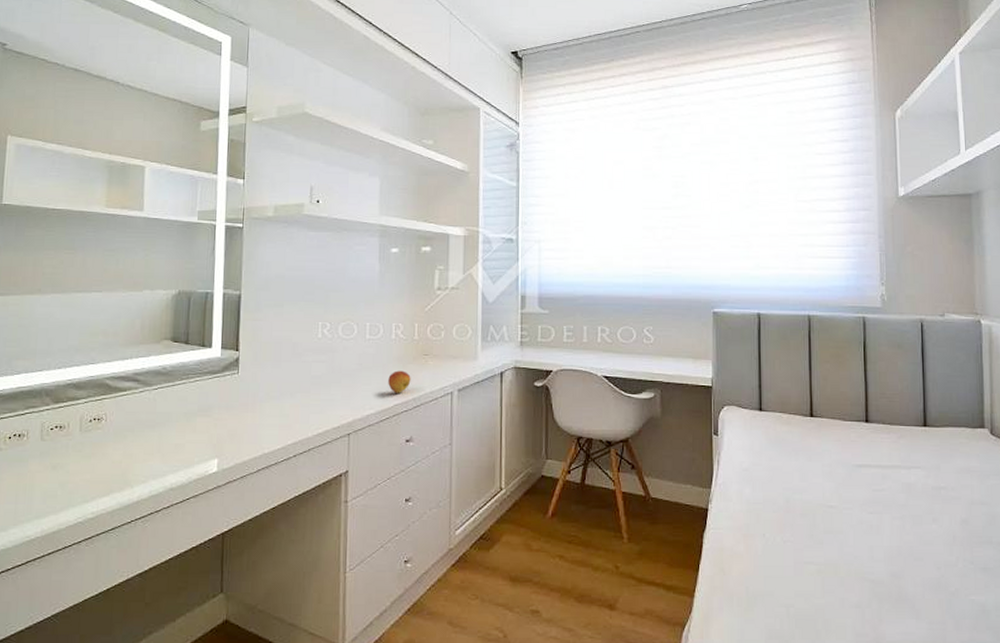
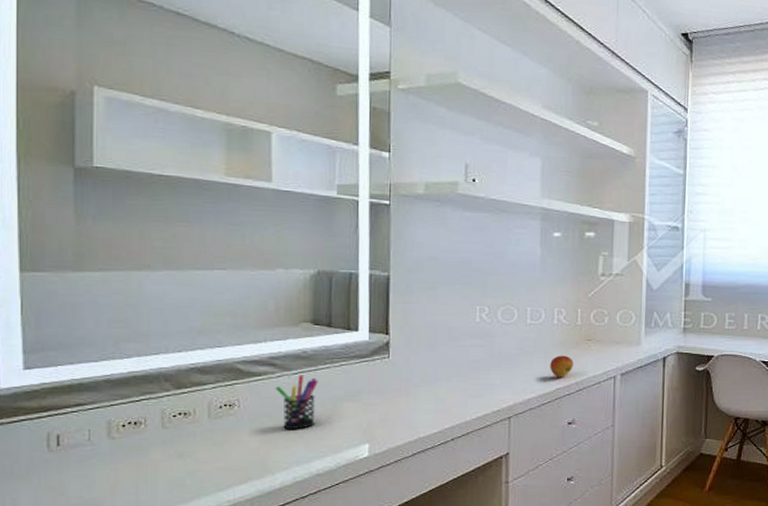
pen holder: none [137,390,175,443] -> present [275,374,318,429]

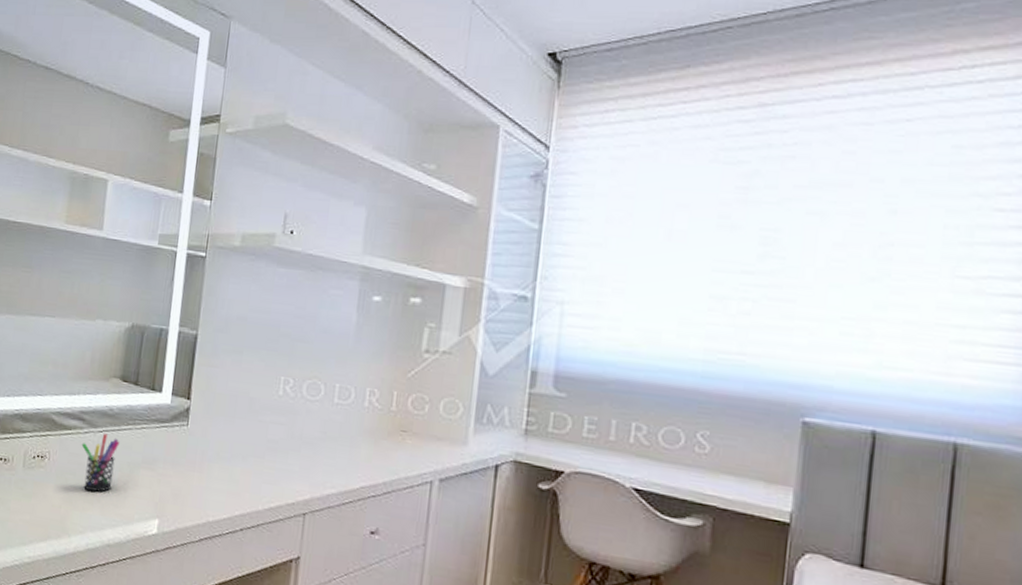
fruit: present [550,355,574,378] -> none [355,445,384,474]

